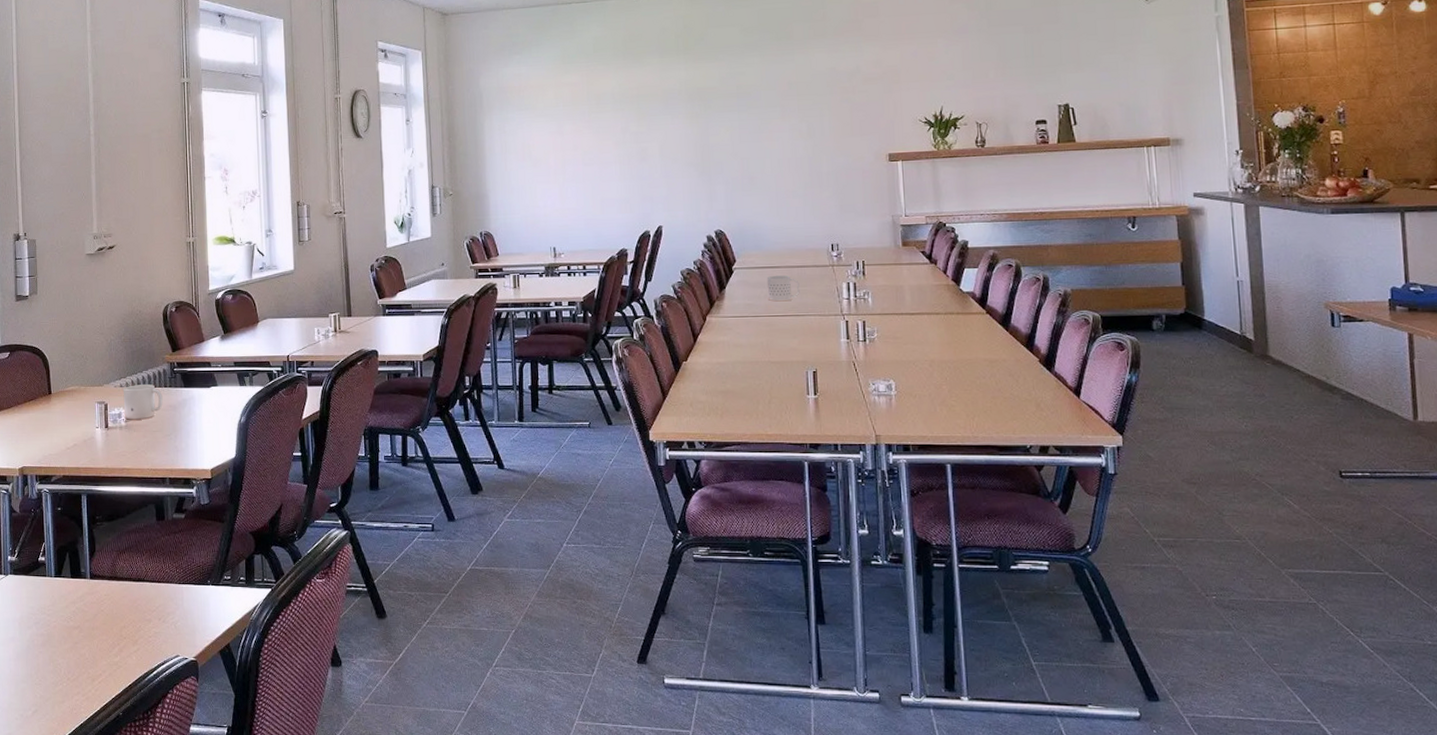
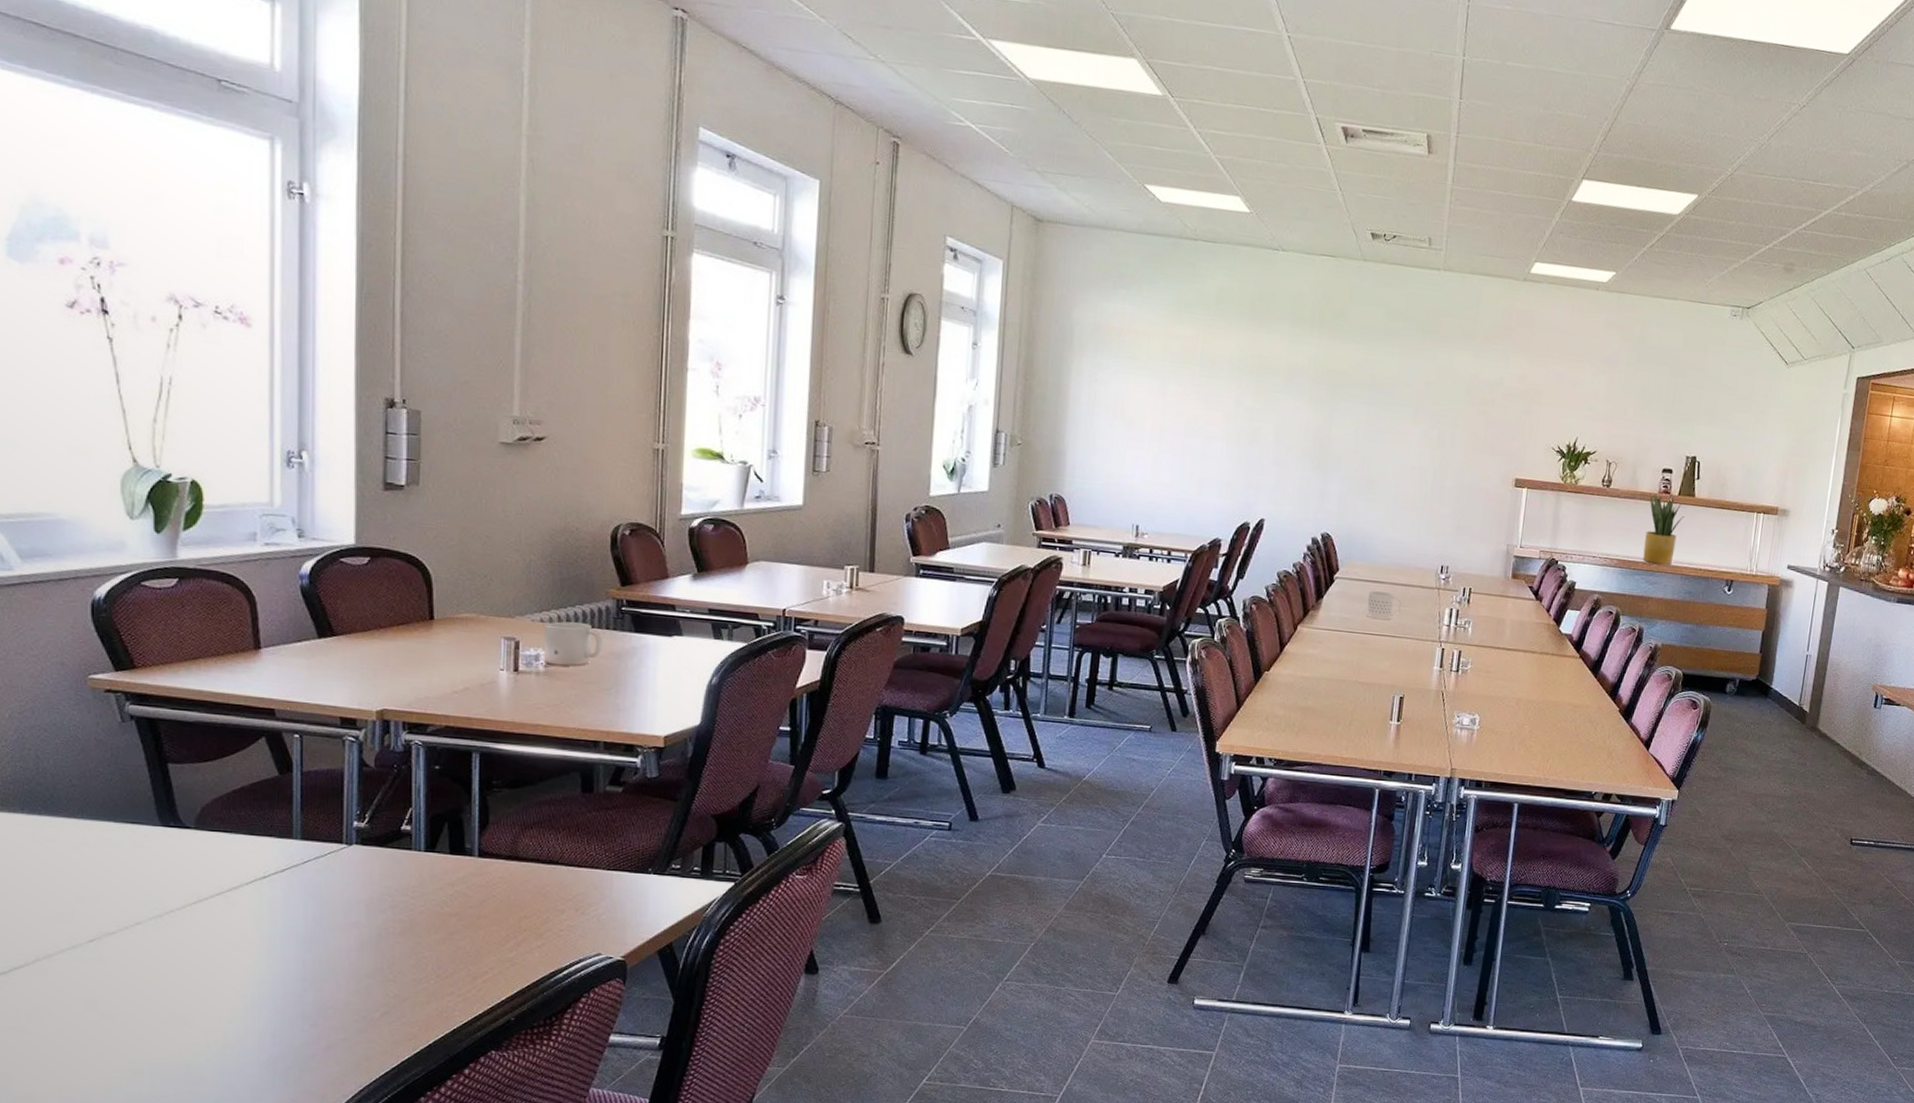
planter: none [1026,139,1069,213] -> present [1642,490,1685,565]

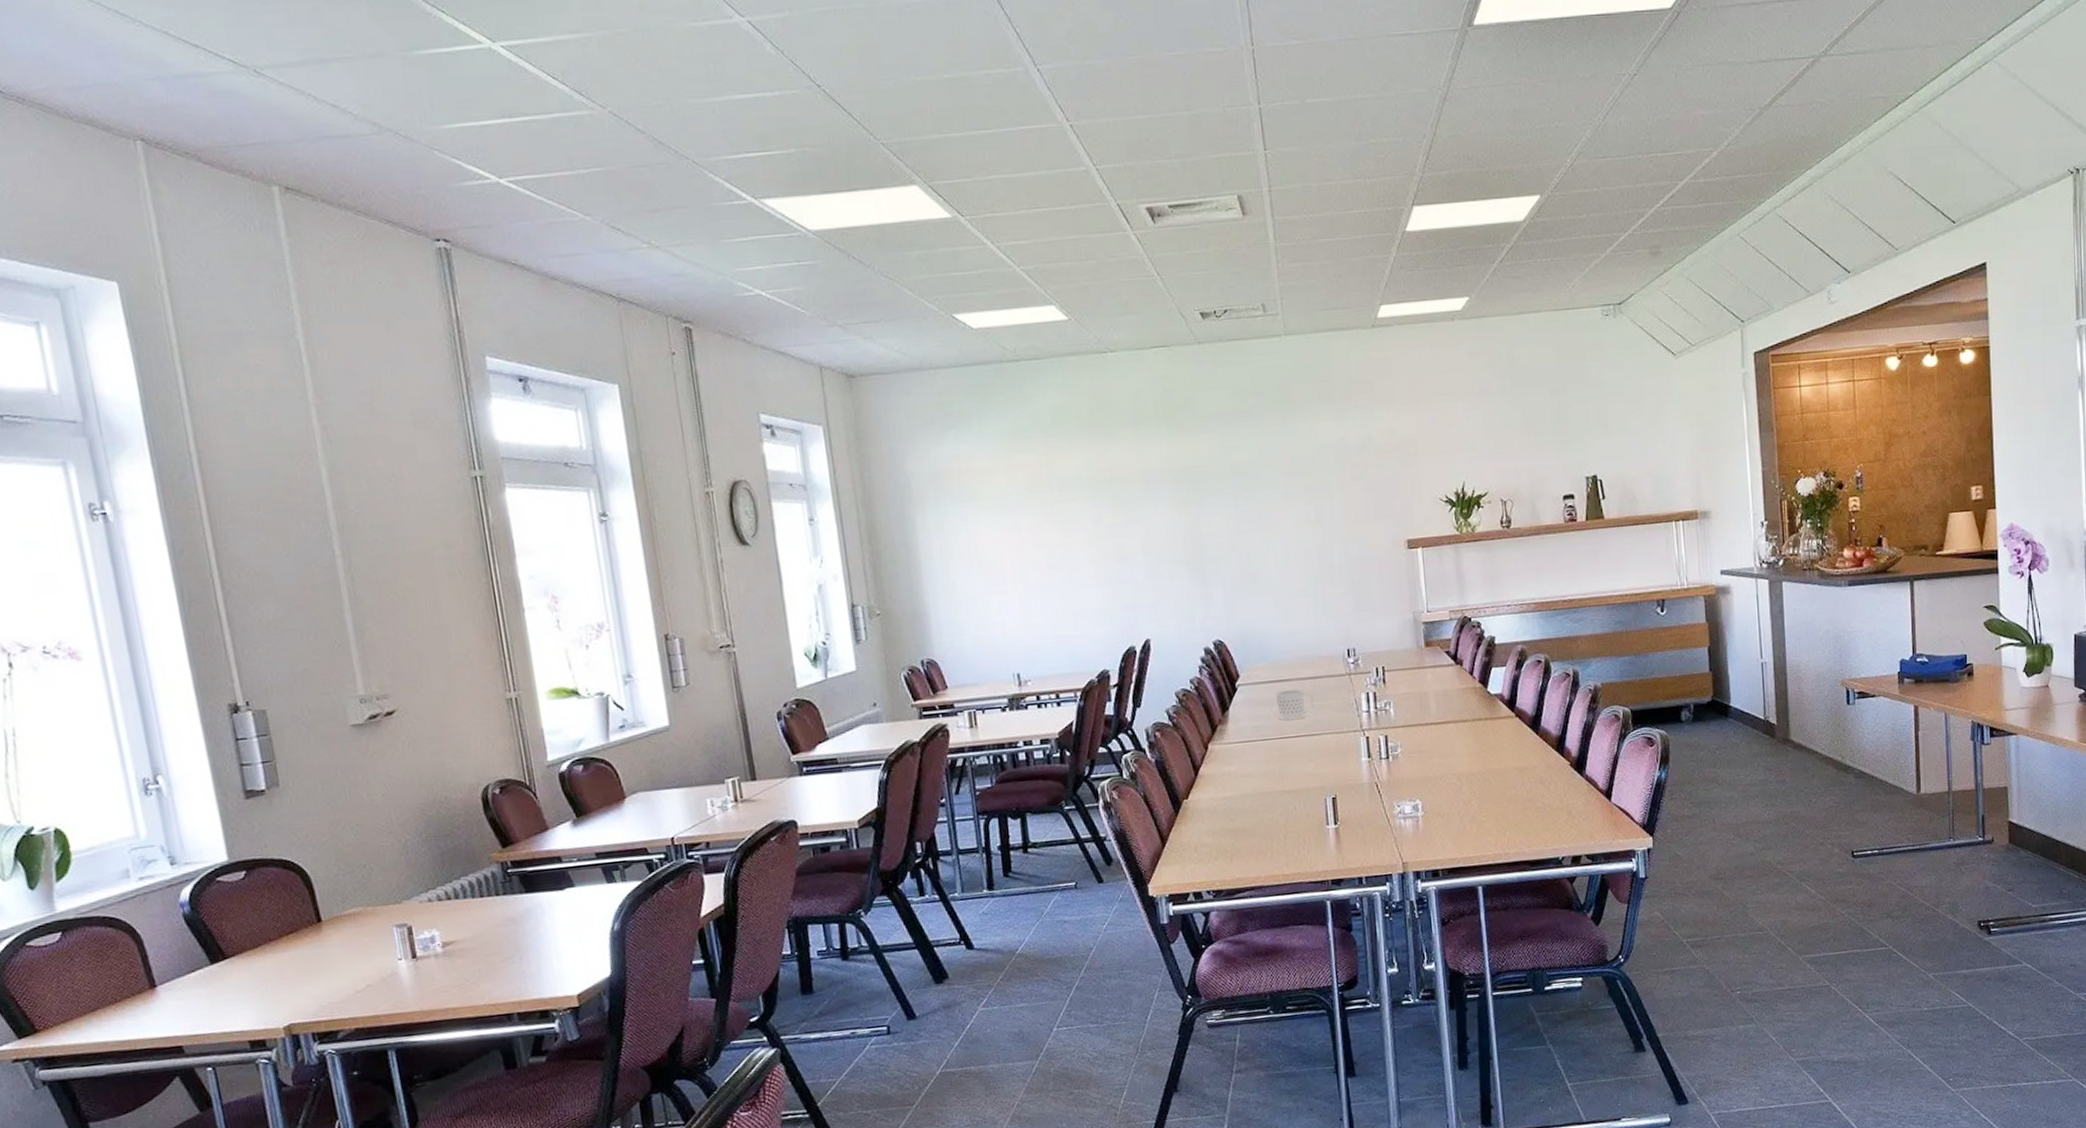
mug: present [543,621,602,667] -> none [433,894,496,944]
planter: present [1642,490,1685,565] -> none [1553,516,1598,600]

